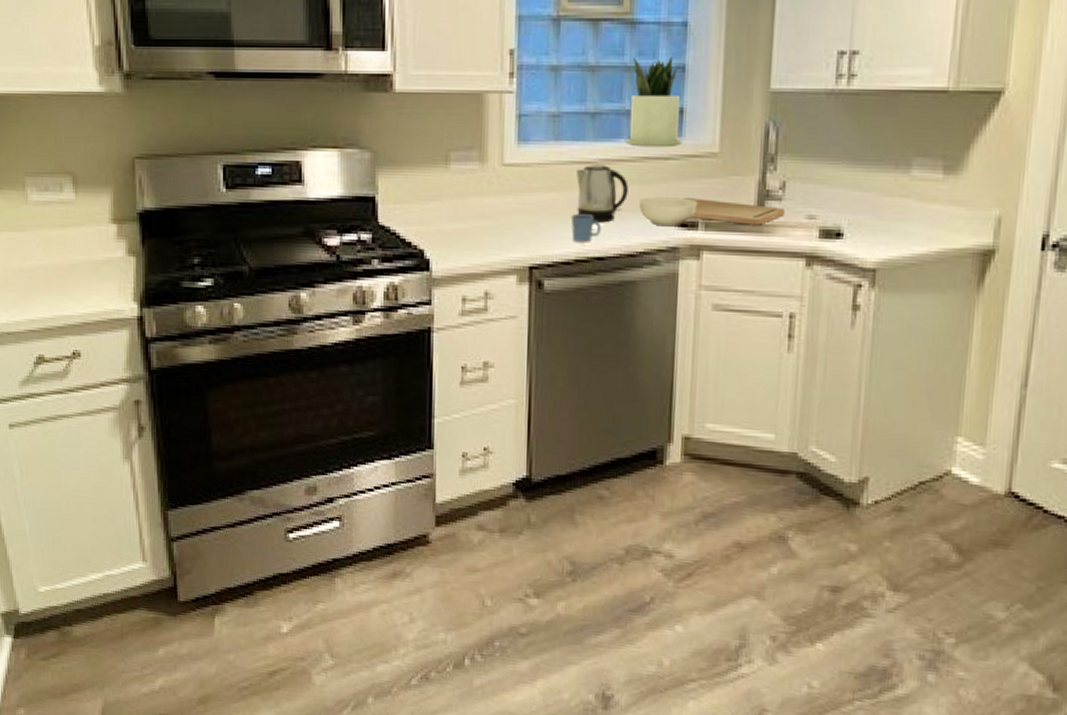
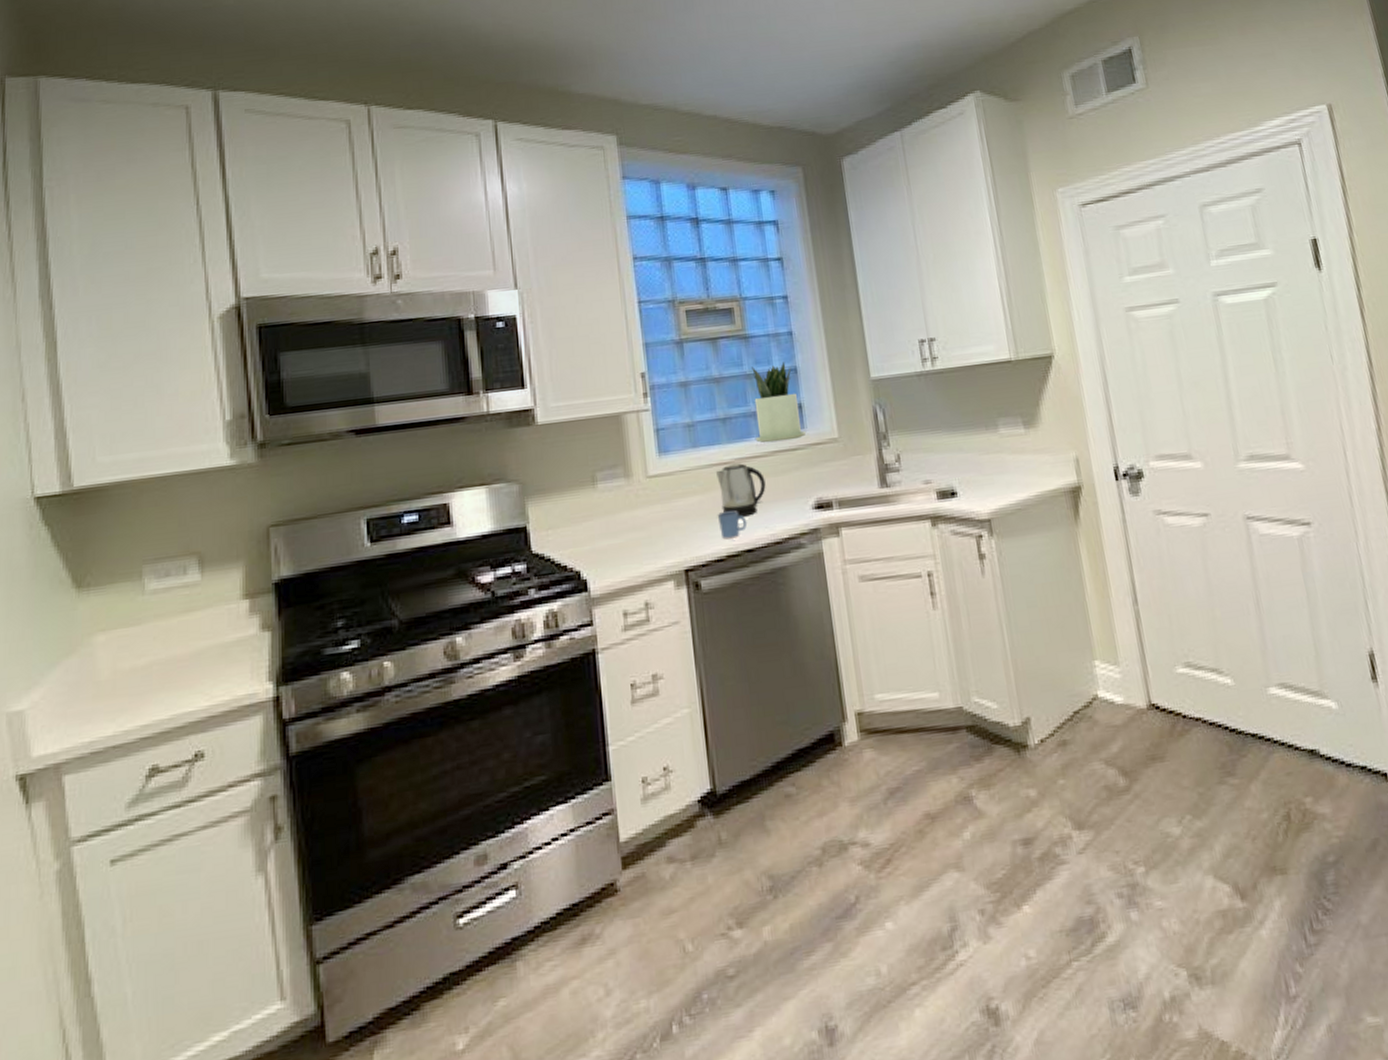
bowl: present [638,197,698,227] -> none [776,482,829,512]
cutting board: present [682,198,786,225] -> none [814,477,905,499]

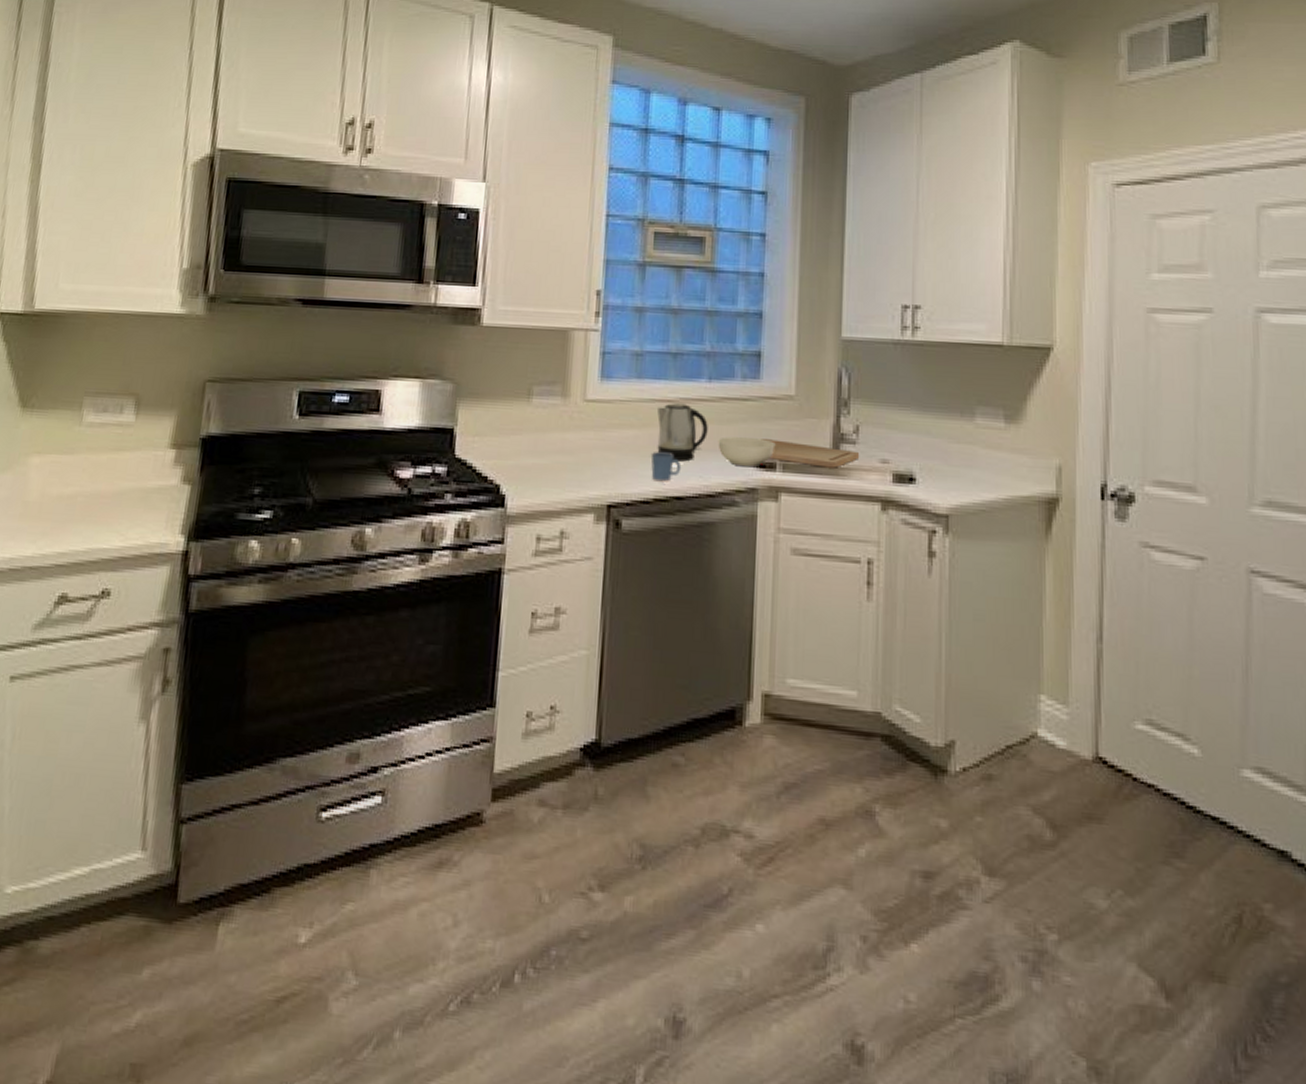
planter: present [752,361,807,444] -> none [704,303,761,389]
bowl: none [776,482,829,512] -> present [718,437,776,468]
cutting board: none [814,477,905,499] -> present [761,439,860,468]

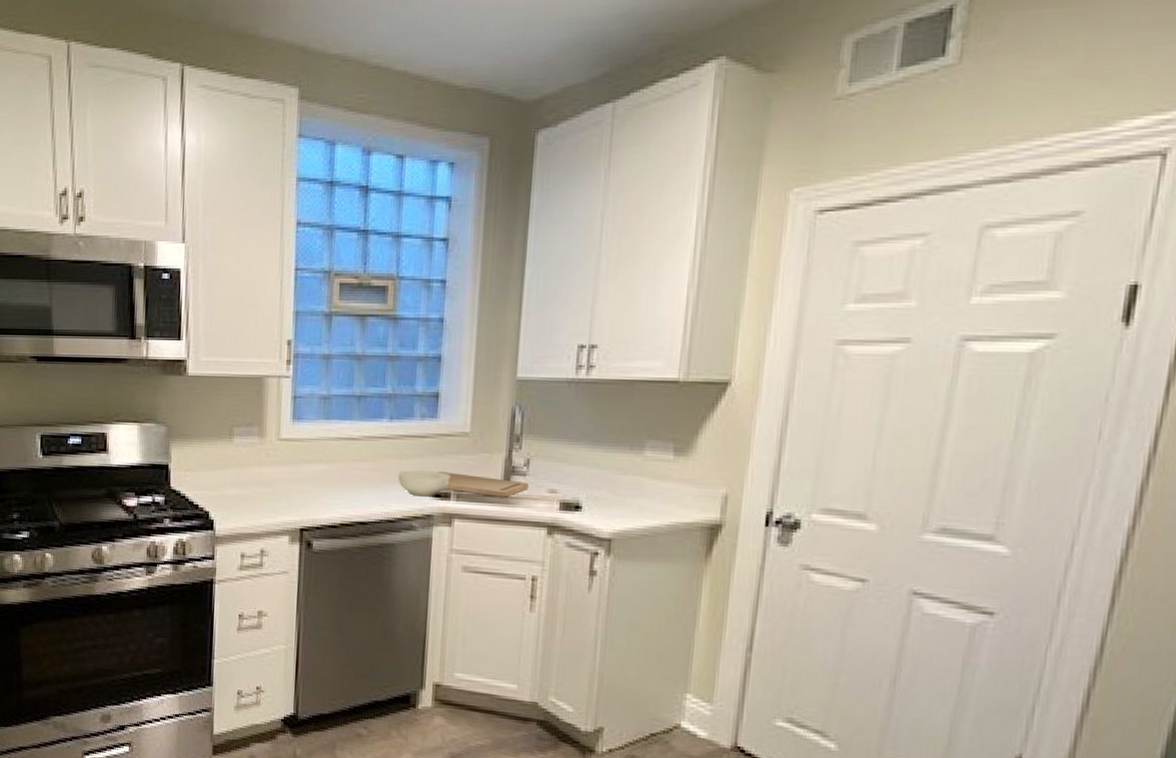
mug: present [651,451,682,482] -> none [338,483,365,510]
kettle: present [657,403,708,462] -> none [343,441,389,492]

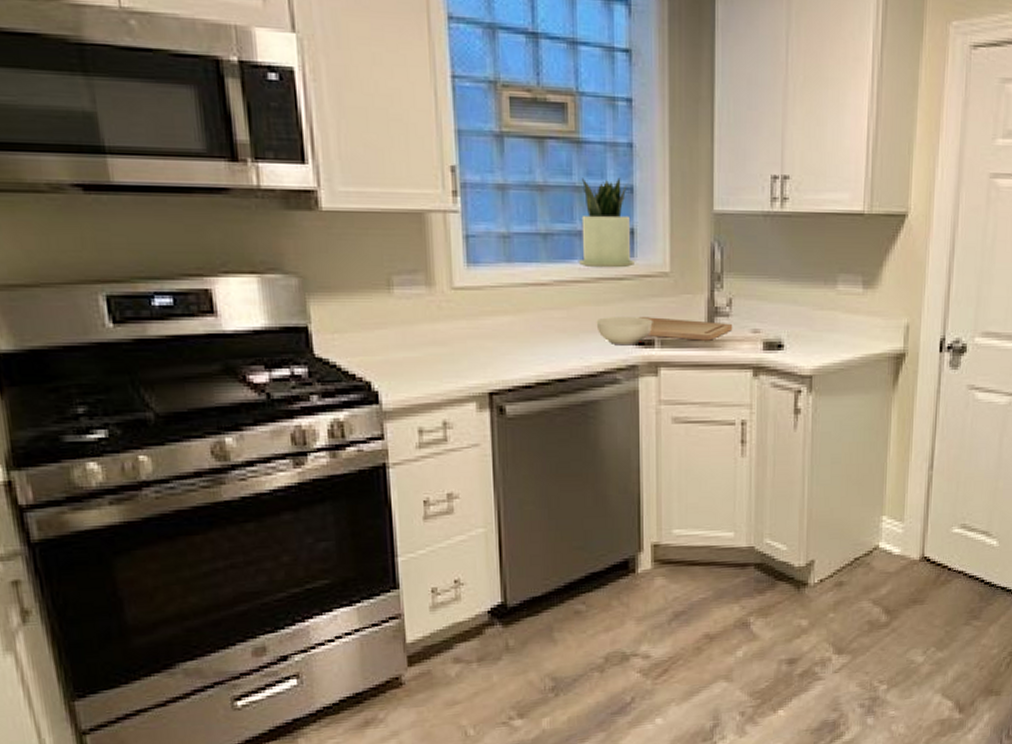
planter: none [386,348,439,428] -> present [578,177,636,268]

